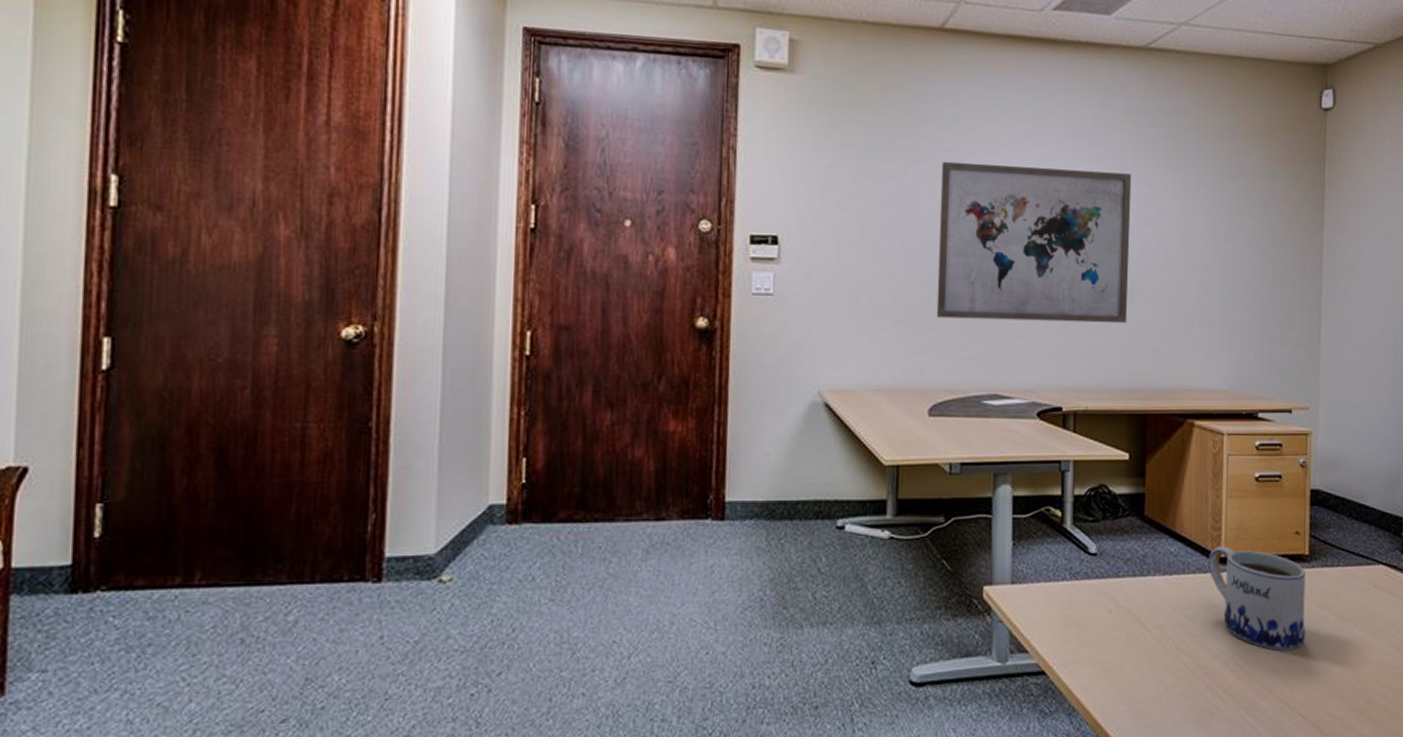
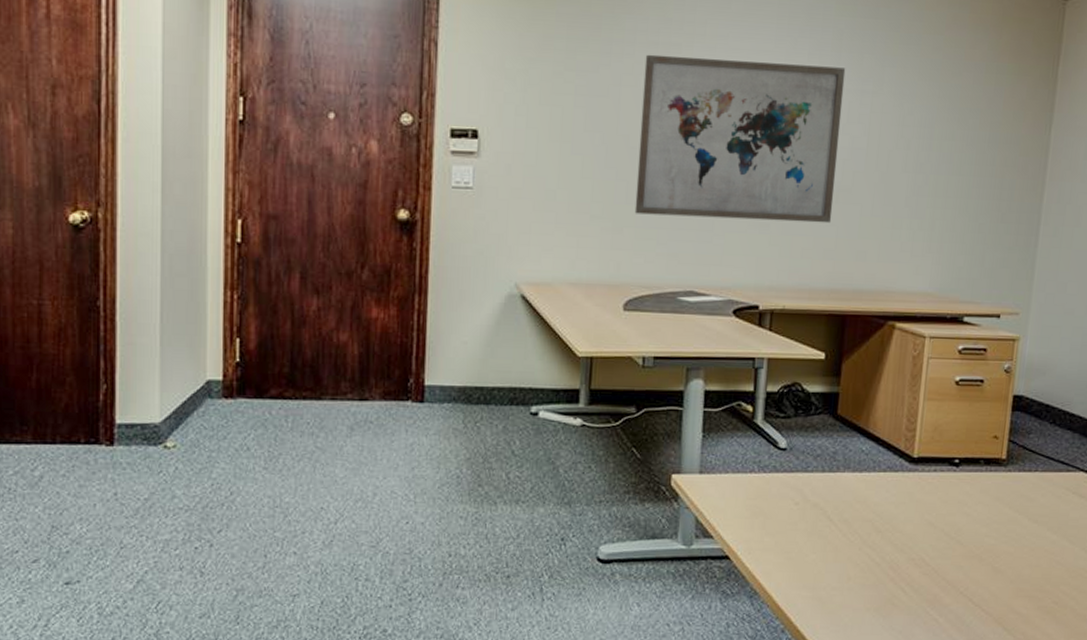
mug: present [1209,546,1306,652] -> none [900,447,1001,551]

